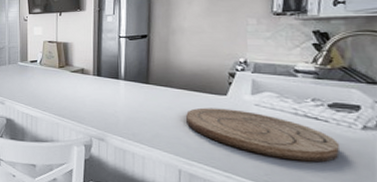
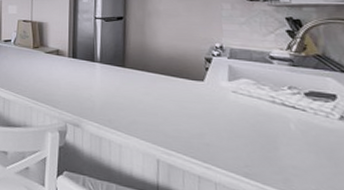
cutting board: present [185,107,341,162] -> none [162,93,319,154]

